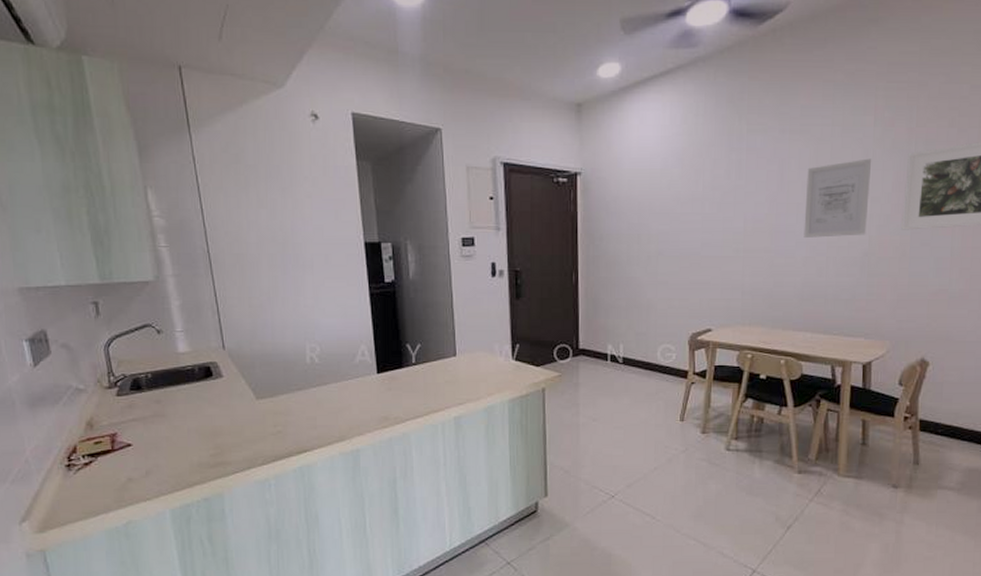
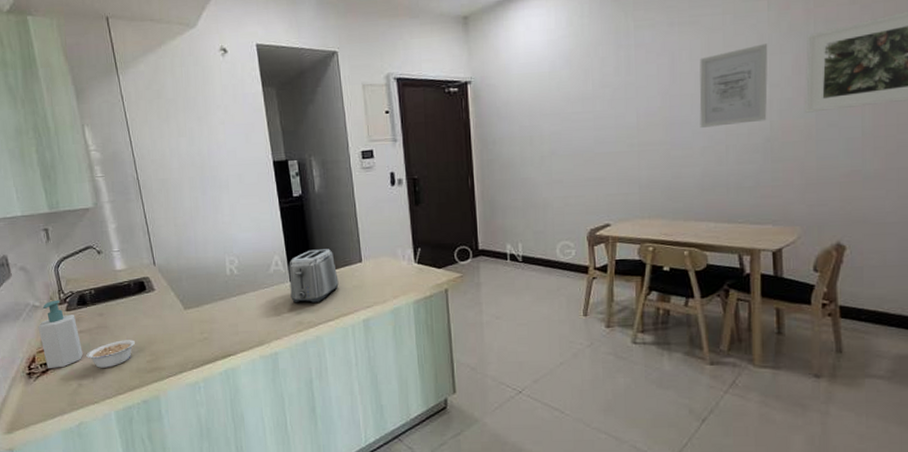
soap bottle: none [81,383,135,461] -> present [38,300,83,369]
legume: none [139,431,198,462] -> present [86,340,136,369]
toaster: none [376,340,430,397] -> present [289,249,339,303]

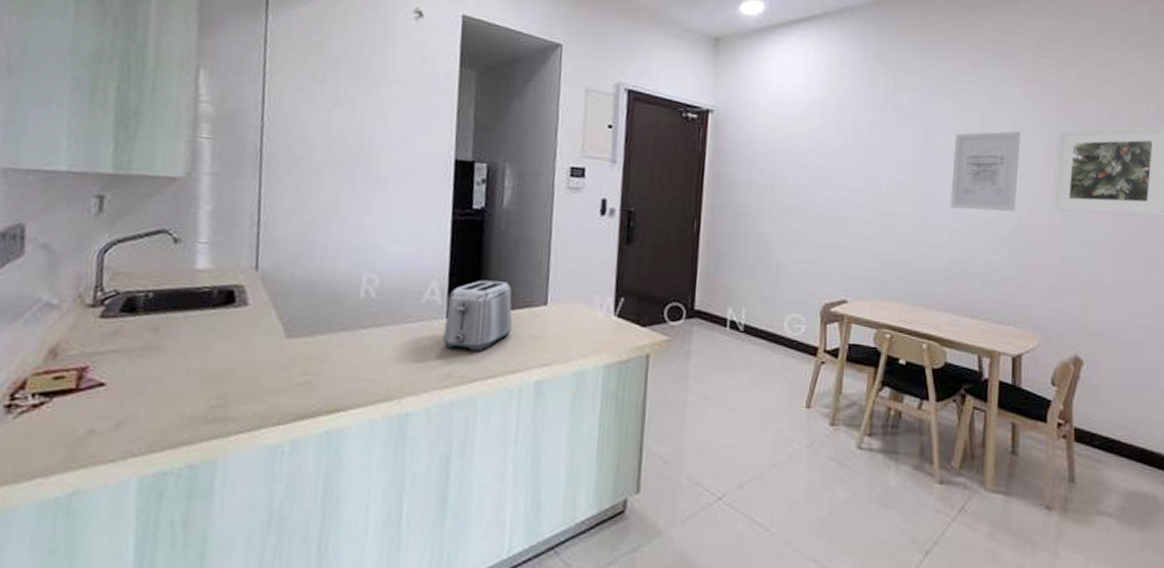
soap bottle: present [38,300,83,369] -> none [42,299,113,403]
legume: present [86,340,136,369] -> none [114,370,200,411]

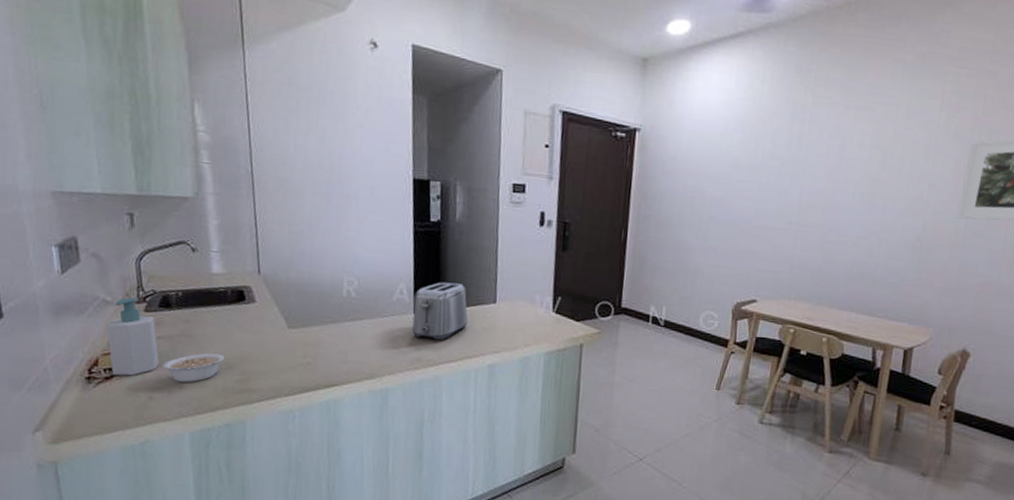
soap bottle: none [42,299,113,403] -> present [106,297,159,376]
legume: none [114,370,200,411] -> present [163,353,225,383]
wall art: present [950,131,1022,212] -> none [858,143,935,220]

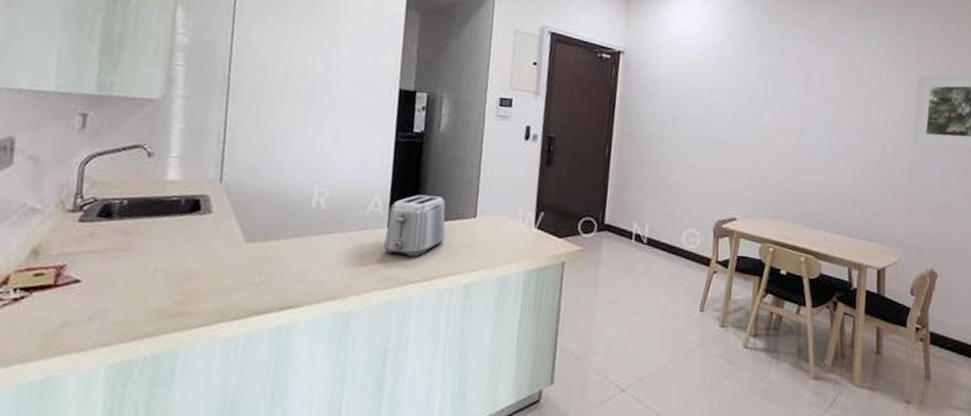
soap bottle: present [106,297,159,376] -> none [23,204,90,297]
legume: present [163,353,225,383] -> none [88,270,166,305]

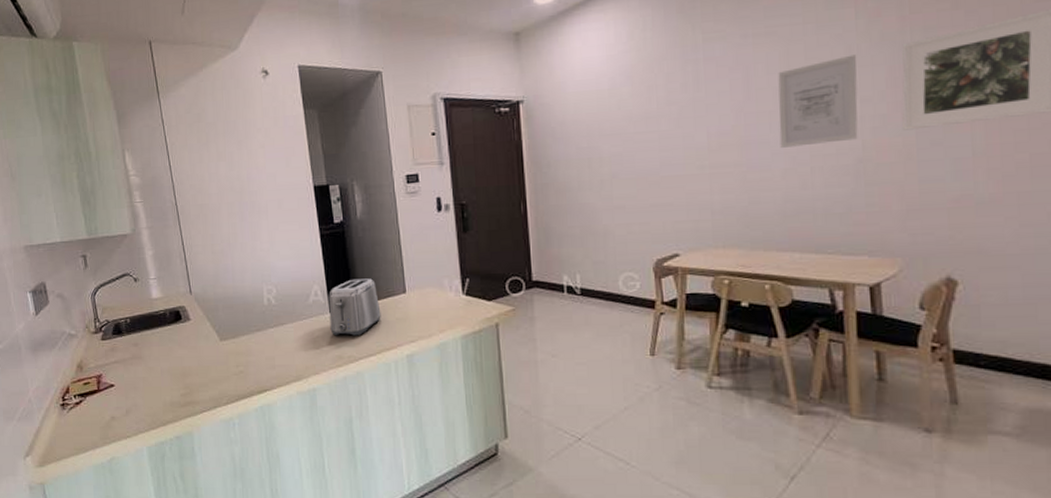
wall art: none [825,75,886,145] -> present [778,54,858,148]

